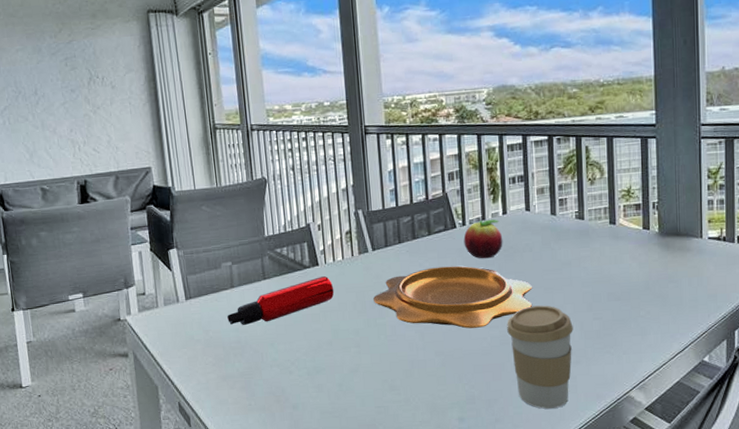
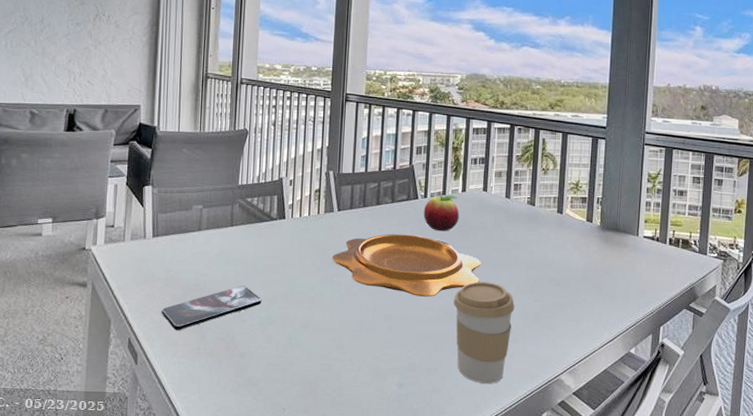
smartphone: none [206,338,307,389] -> present [161,285,262,330]
water bottle: present [227,275,335,325] -> none [190,229,297,269]

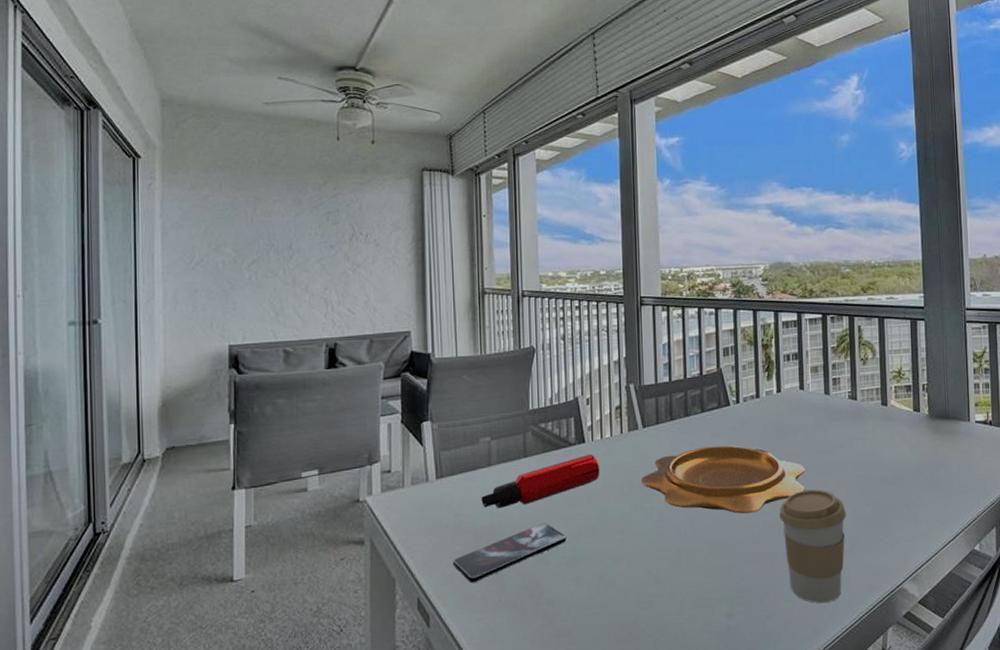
water bottle: none [190,229,297,269] -> present [481,454,600,508]
fruit: present [423,194,460,232] -> none [737,397,777,439]

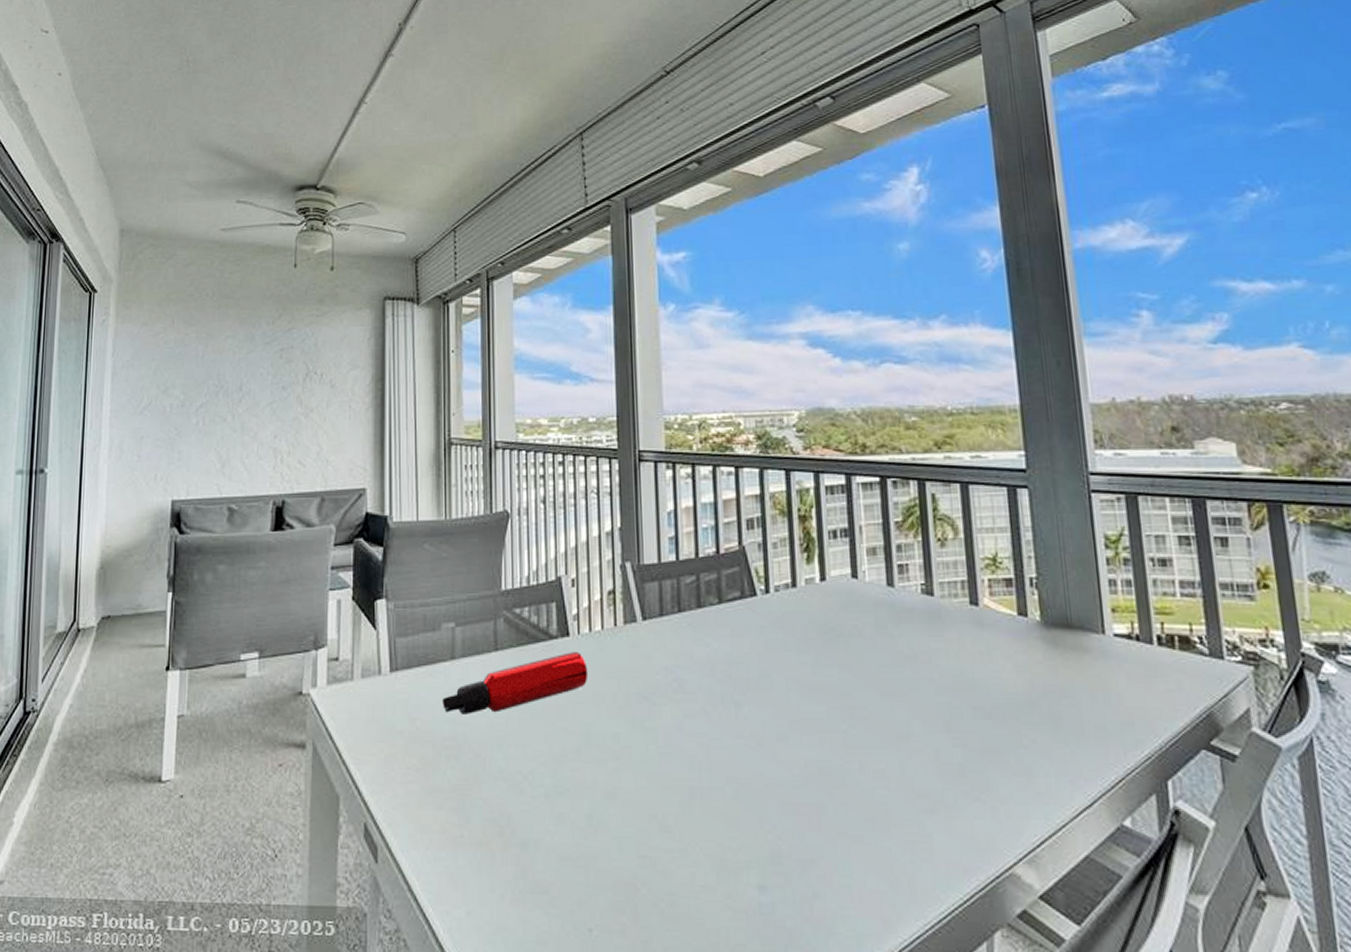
smartphone: present [452,523,567,582] -> none [407,738,546,809]
decorative bowl: present [642,445,806,514] -> none [641,650,865,745]
coffee cup: present [779,489,846,603] -> none [828,718,925,883]

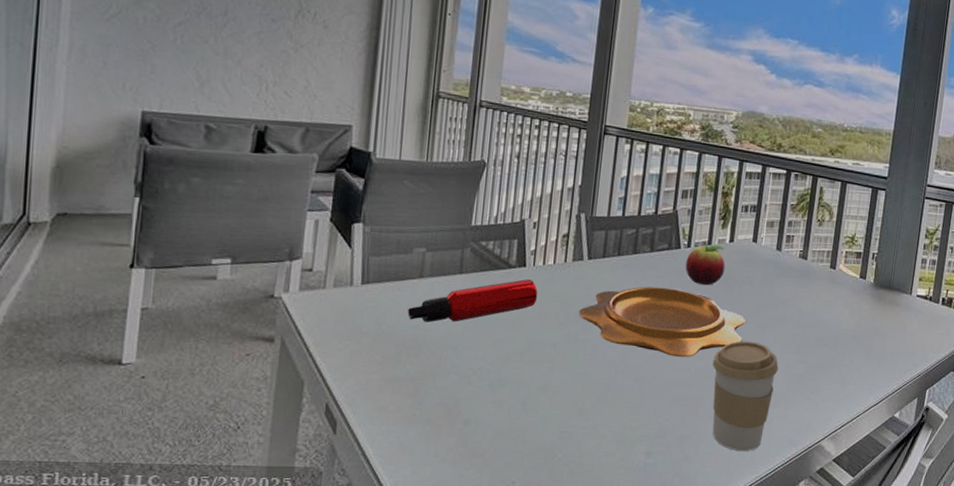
decorative bowl: none [641,650,865,745] -> present [579,286,746,357]
fruit: none [766,586,821,643] -> present [685,245,726,286]
coffee cup: none [828,718,925,883] -> present [712,341,779,451]

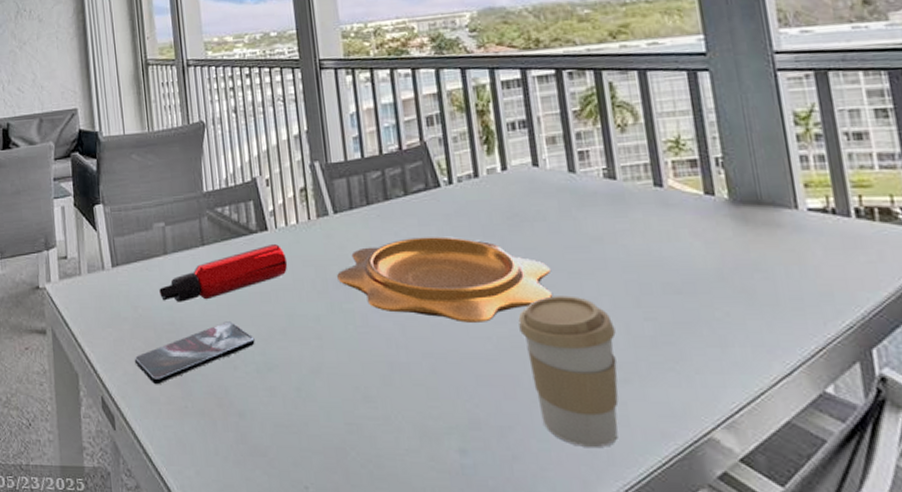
smartphone: none [368,342,493,394] -> present [134,321,255,384]
fruit: present [685,245,726,286] -> none [451,176,505,229]

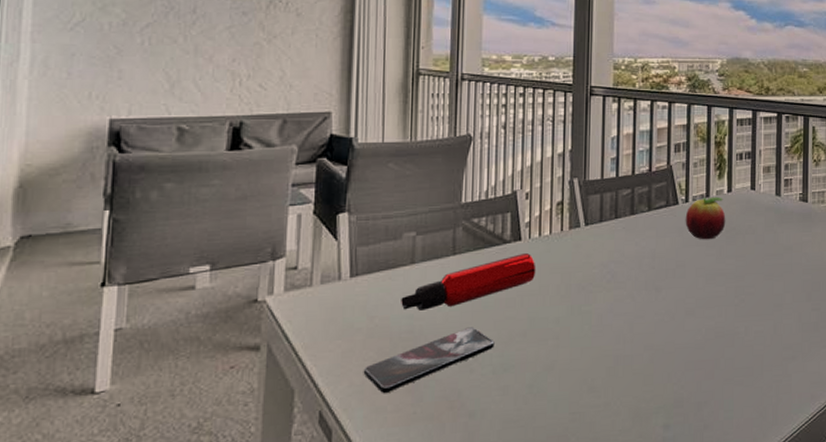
decorative bowl: present [337,236,554,323] -> none [581,246,753,319]
fruit: none [451,176,505,229] -> present [685,196,726,240]
coffee cup: present [518,295,619,447] -> none [723,293,791,412]

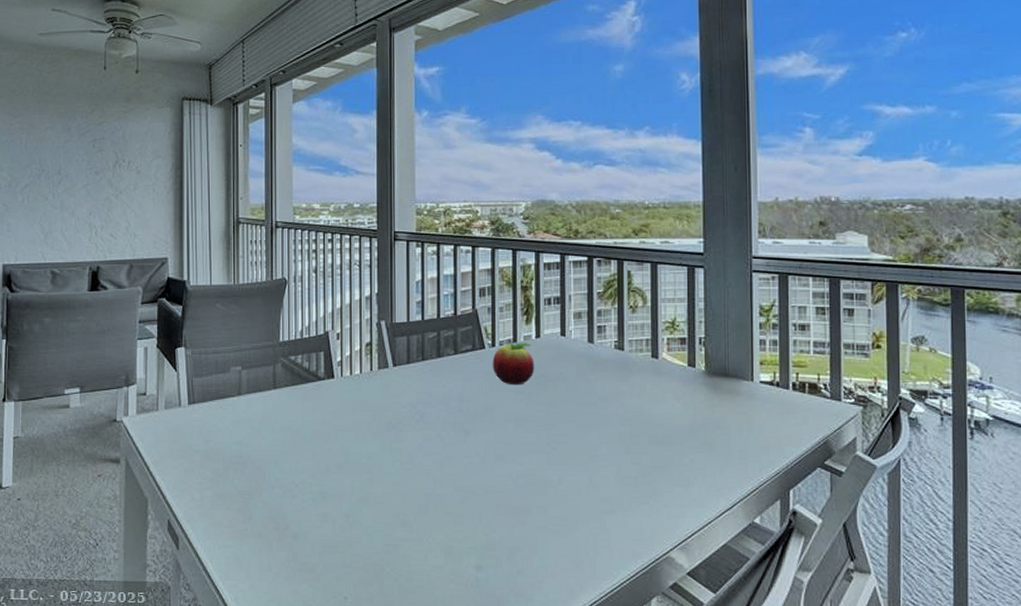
smartphone: present [363,327,495,393] -> none [202,456,313,509]
water bottle: present [401,252,536,311] -> none [231,389,349,438]

